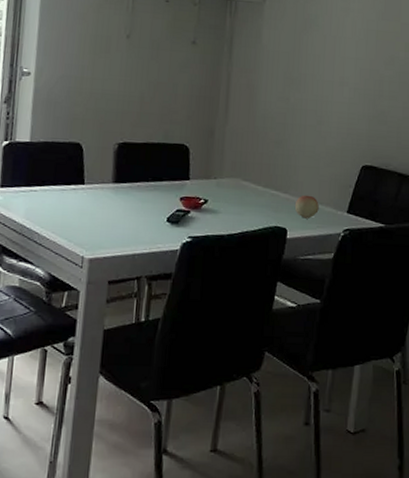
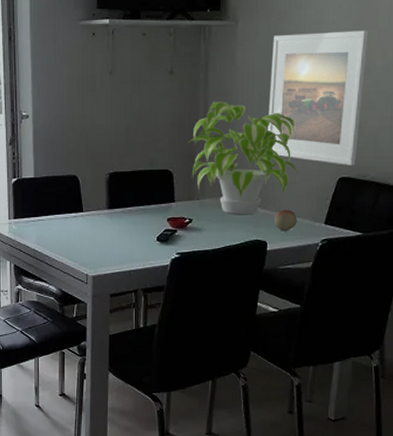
plant: none [208,76,322,199] -> present [188,101,298,215]
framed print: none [292,17,392,154] -> present [268,30,369,165]

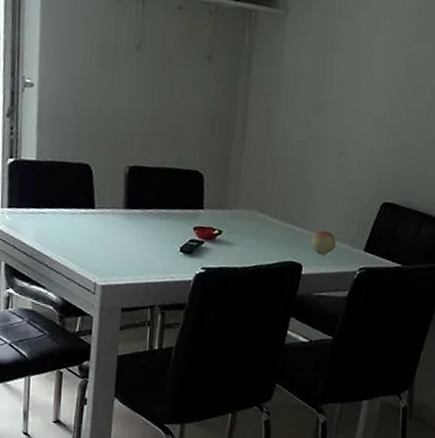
plant: present [188,101,298,215] -> none [223,99,341,233]
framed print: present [268,30,369,165] -> none [312,34,425,191]

